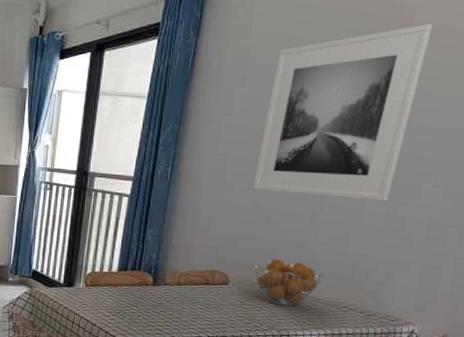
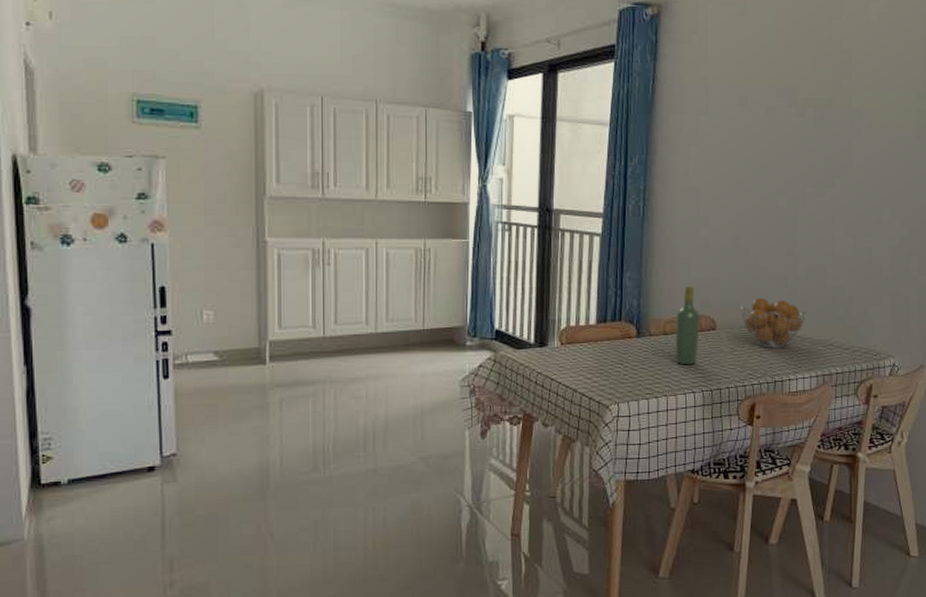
wine bottle: none [186,244,214,313] -> present [675,286,701,365]
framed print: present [252,23,433,201] -> none [728,59,868,232]

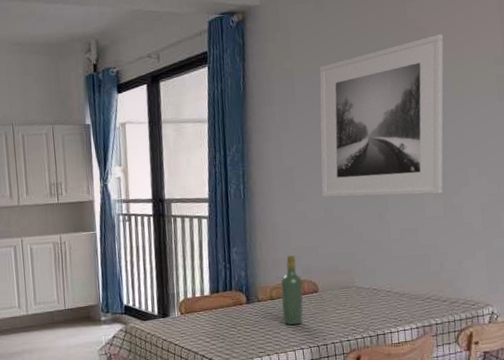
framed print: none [728,59,868,232] -> present [319,33,444,198]
fruit basket: present [741,297,807,349] -> none [340,260,403,306]

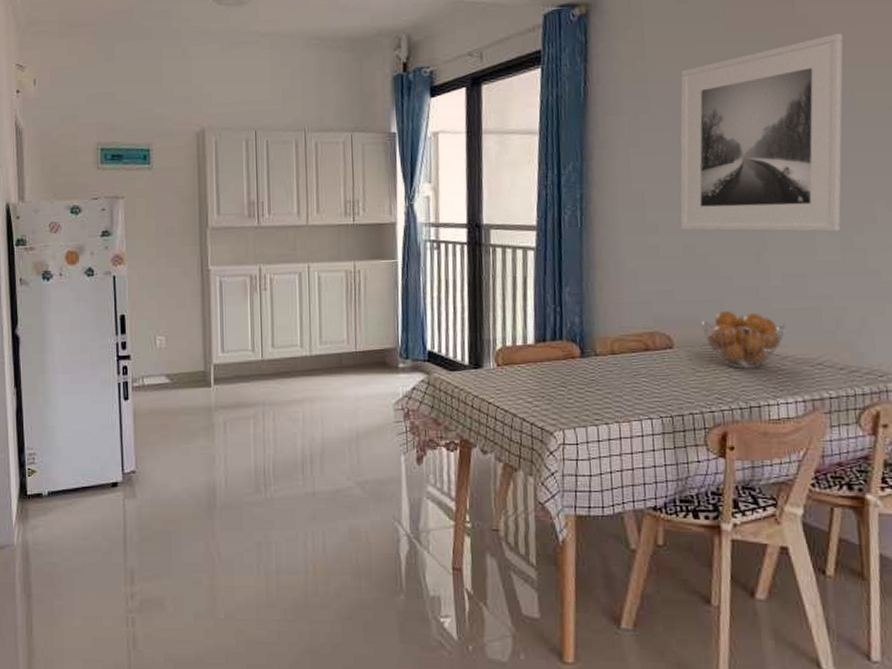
wine bottle: present [280,255,304,326] -> none [625,300,654,388]
fruit basket: none [340,260,403,306] -> present [702,310,786,370]

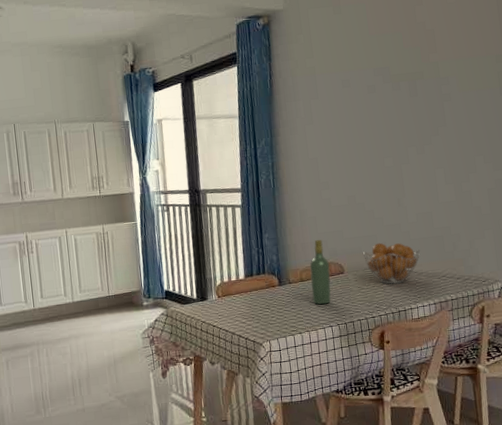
wine bottle: none [625,300,654,388] -> present [309,240,331,305]
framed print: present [680,33,844,232] -> none [339,35,454,186]

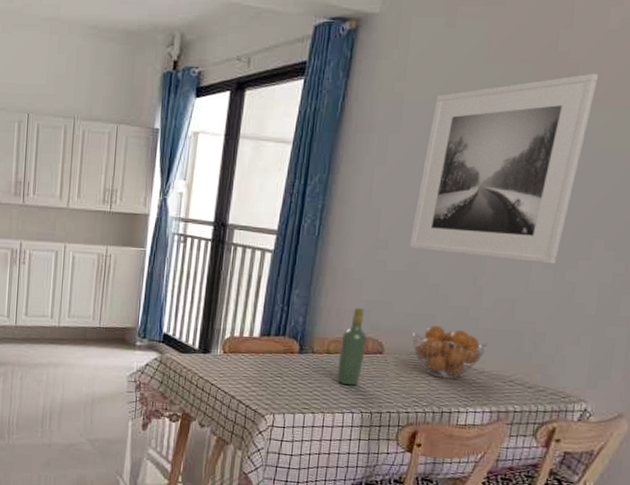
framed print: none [339,35,454,186] -> present [409,73,599,264]

